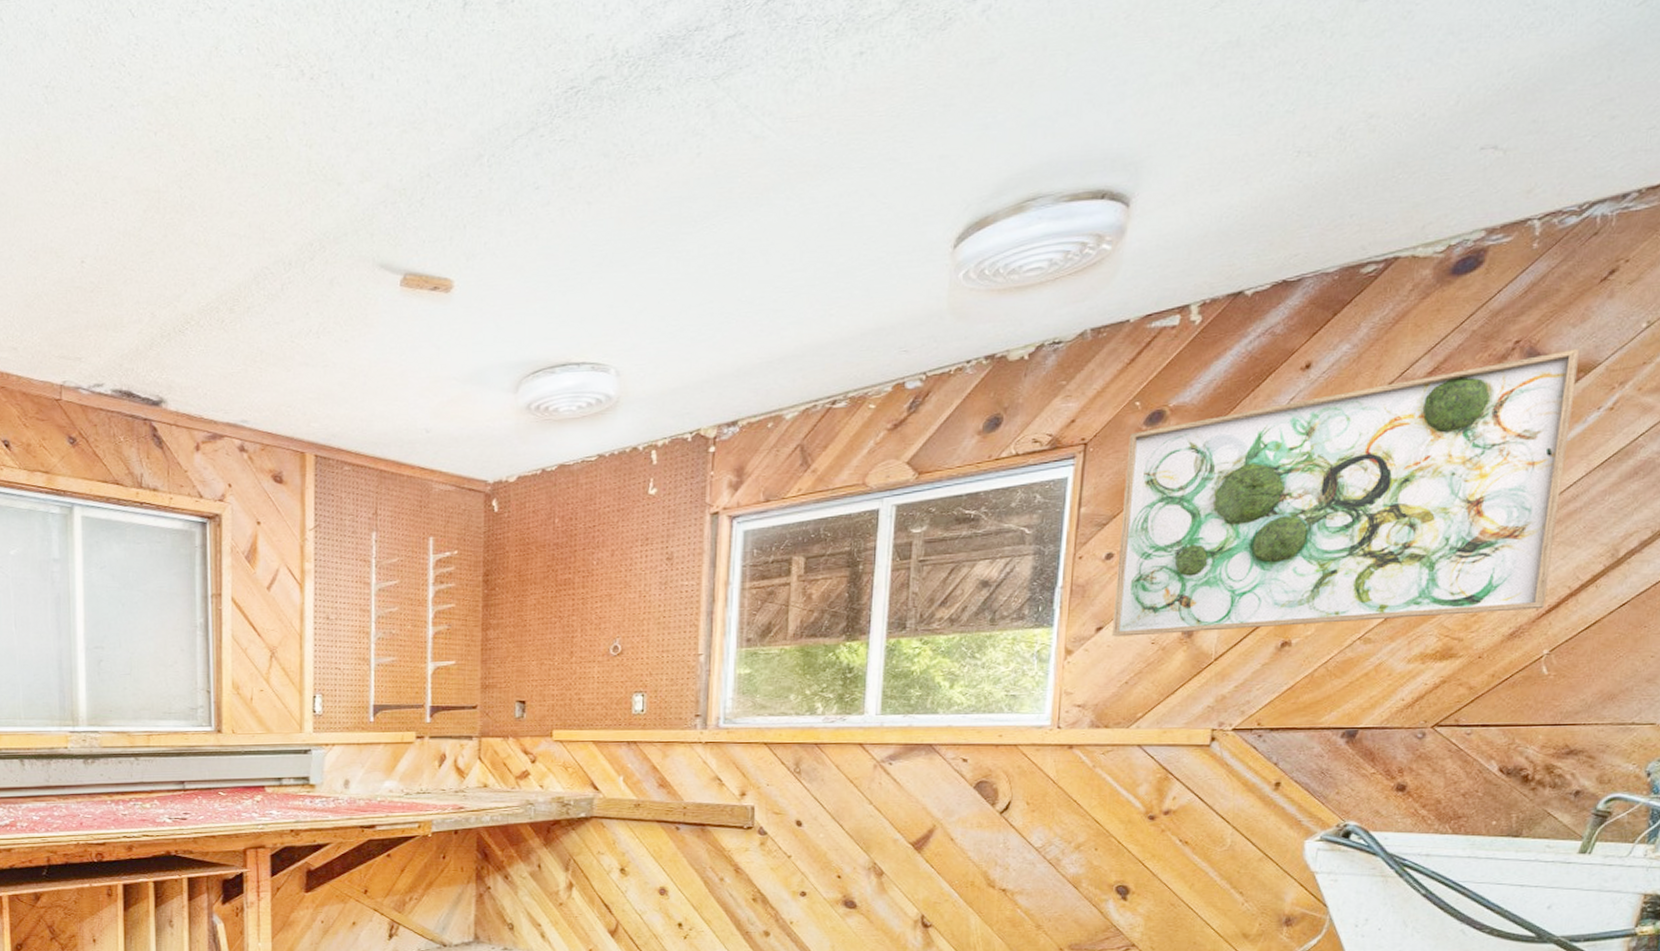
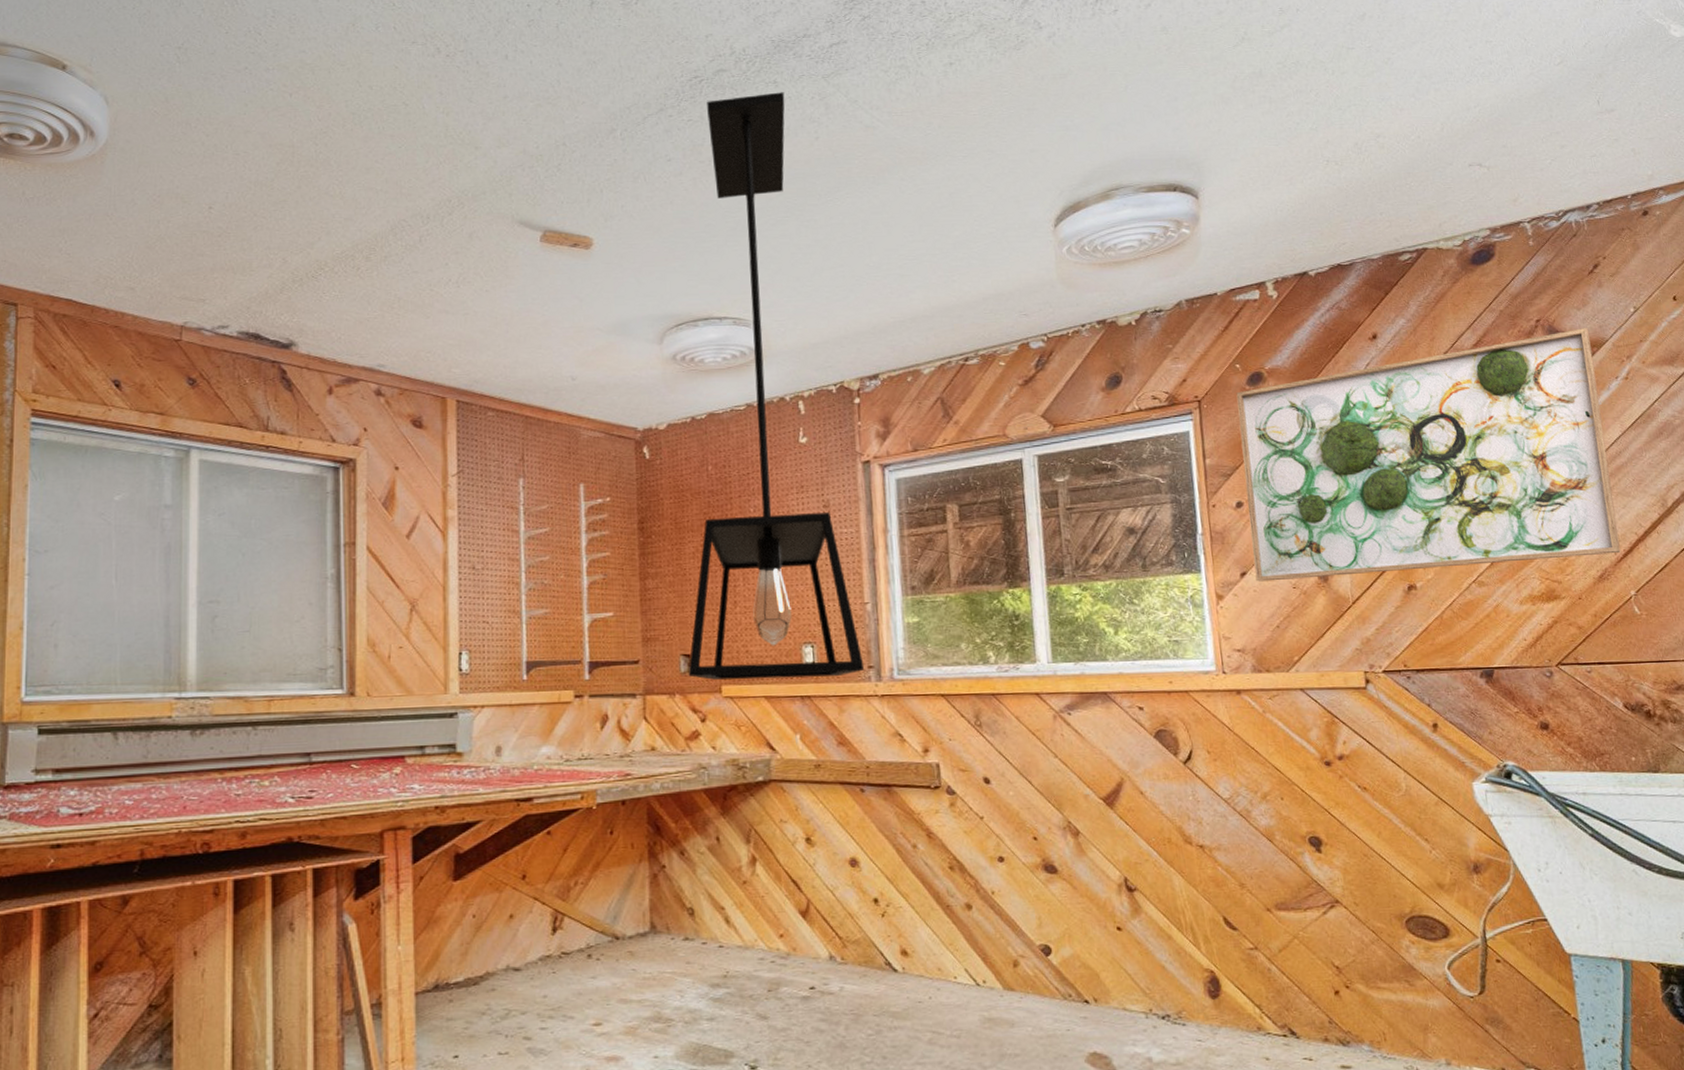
light fixture: none [522,100,692,726] -> present [688,92,865,681]

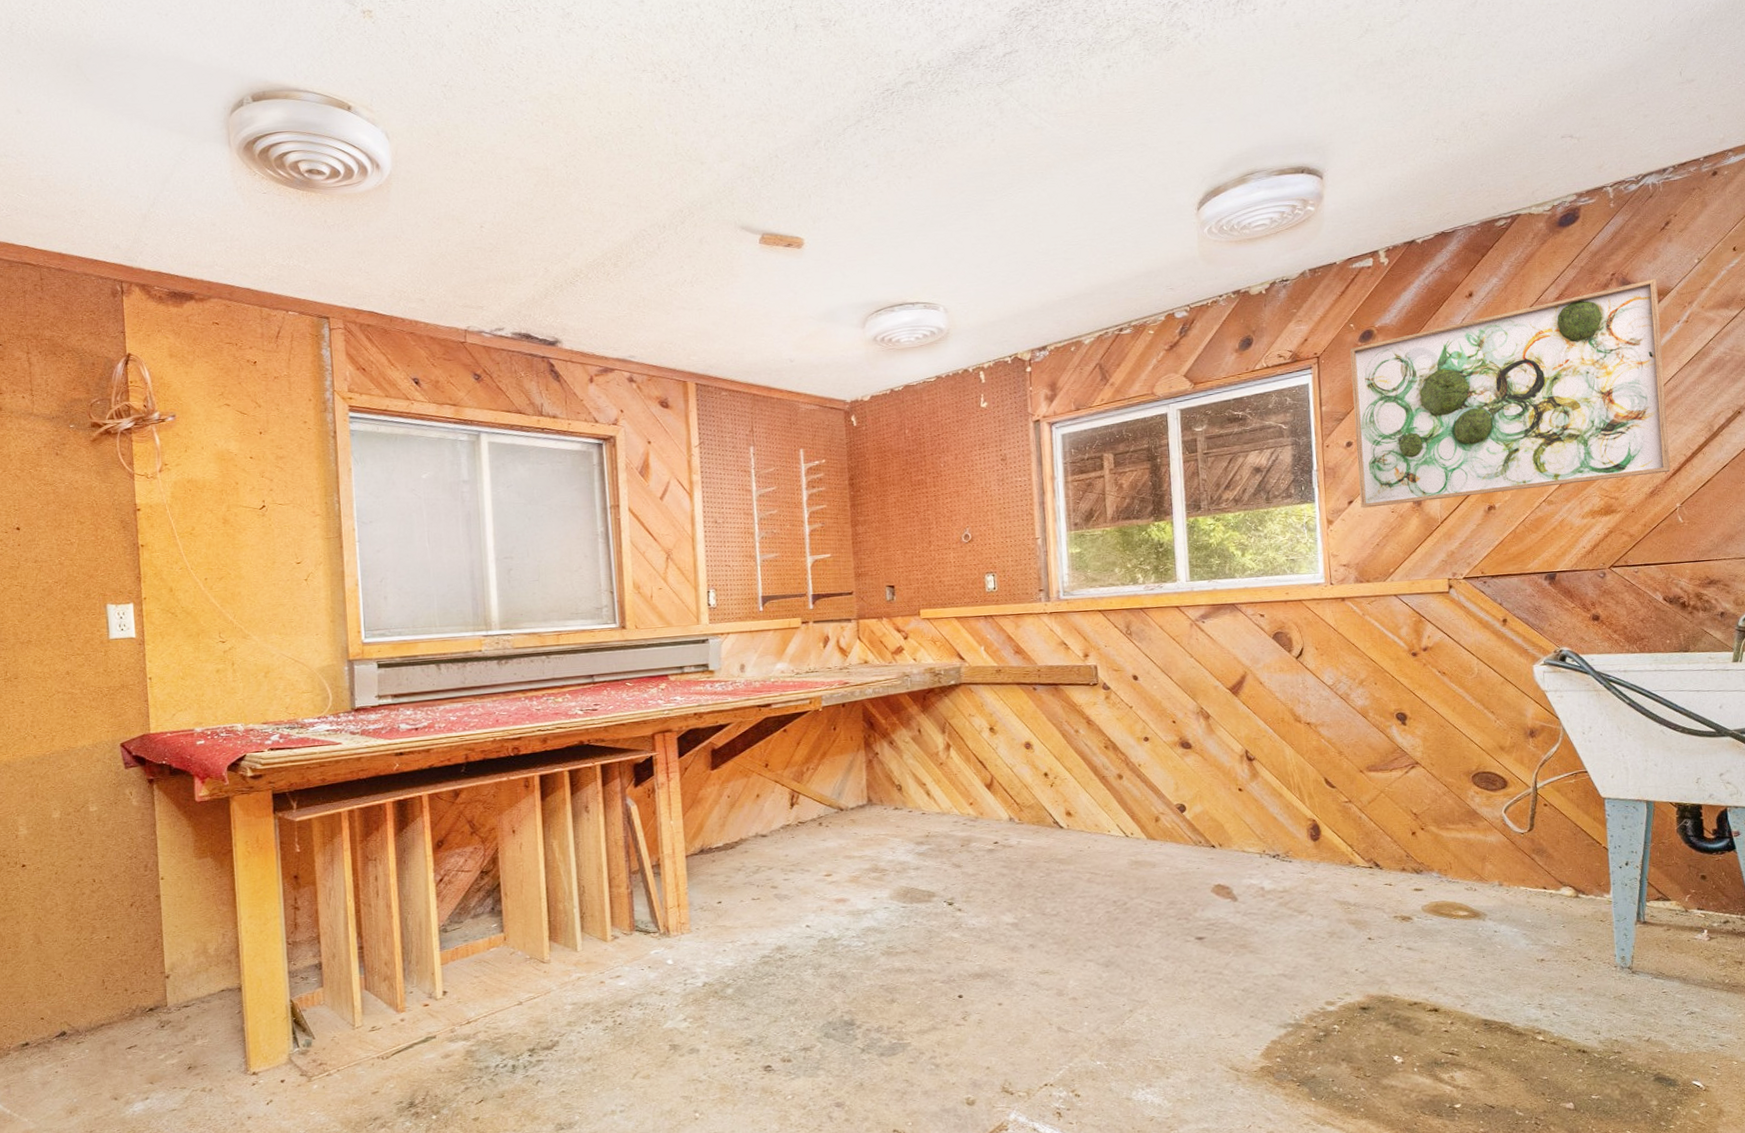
light fixture: present [688,92,865,681] -> none [892,100,1036,606]

